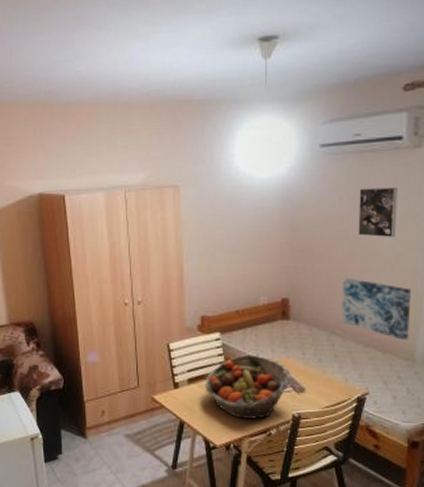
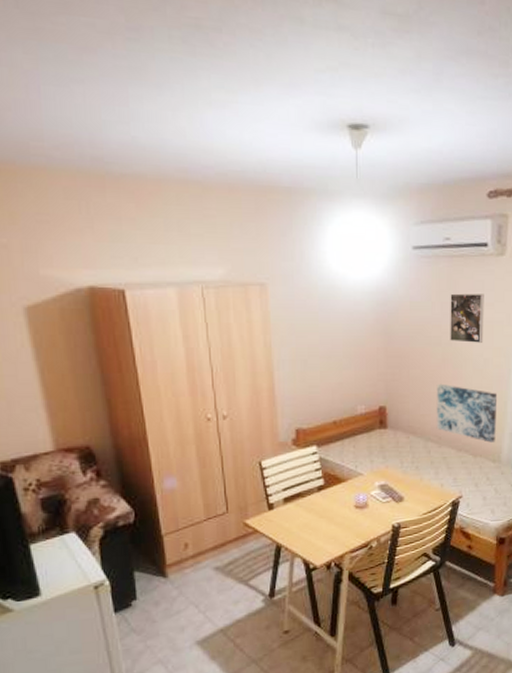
fruit basket: present [205,354,292,419] -> none [302,467,391,535]

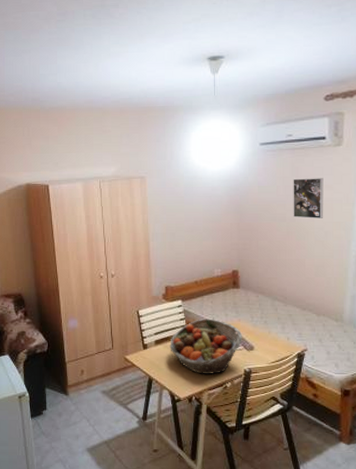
fruit basket: none [302,467,391,535] -> present [170,319,243,374]
wall art: present [436,383,498,443] -> none [282,252,339,304]

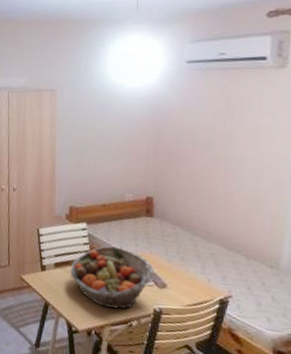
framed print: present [293,178,324,219] -> none [222,101,262,148]

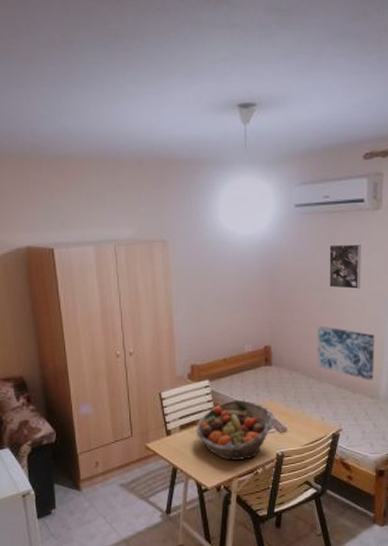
wall art: none [204,182,277,248] -> present [317,325,375,380]
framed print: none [222,101,262,148] -> present [329,244,361,289]

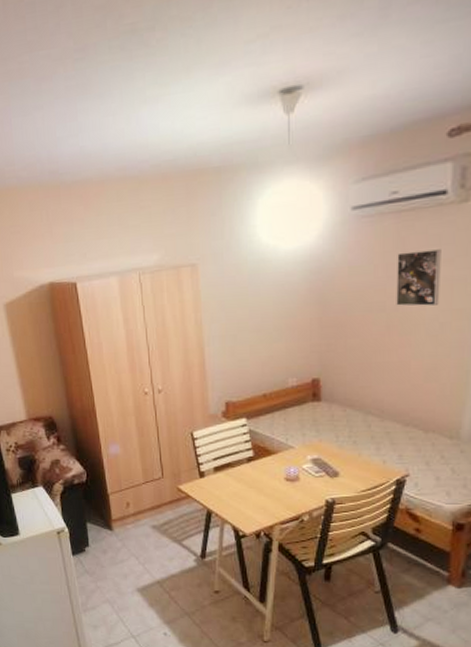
fruit basket: present [196,399,275,460] -> none [232,439,325,506]
wall art: present [317,325,375,380] -> none [378,352,457,417]

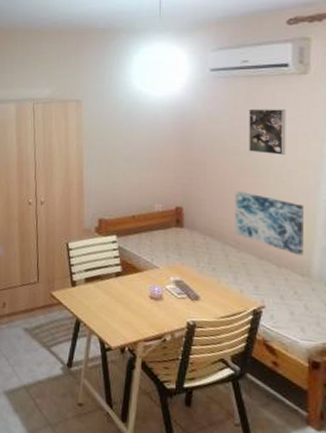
wall art: none [378,352,457,417] -> present [234,190,305,255]

